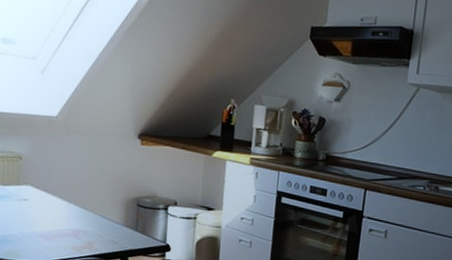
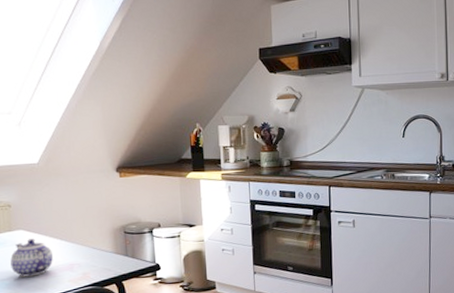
teapot: none [13,196,59,237] -> present [10,239,53,277]

